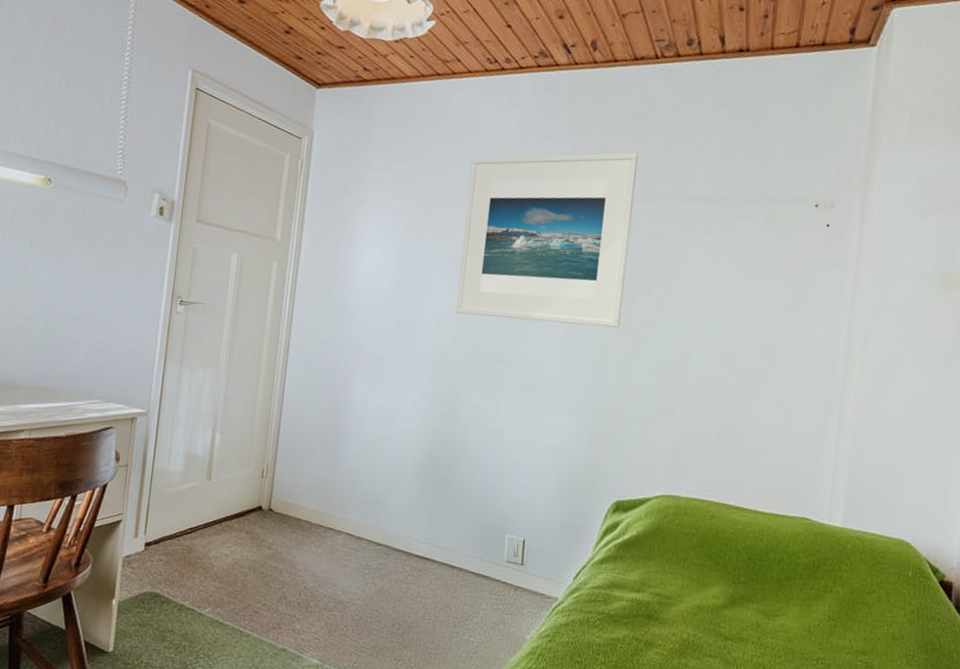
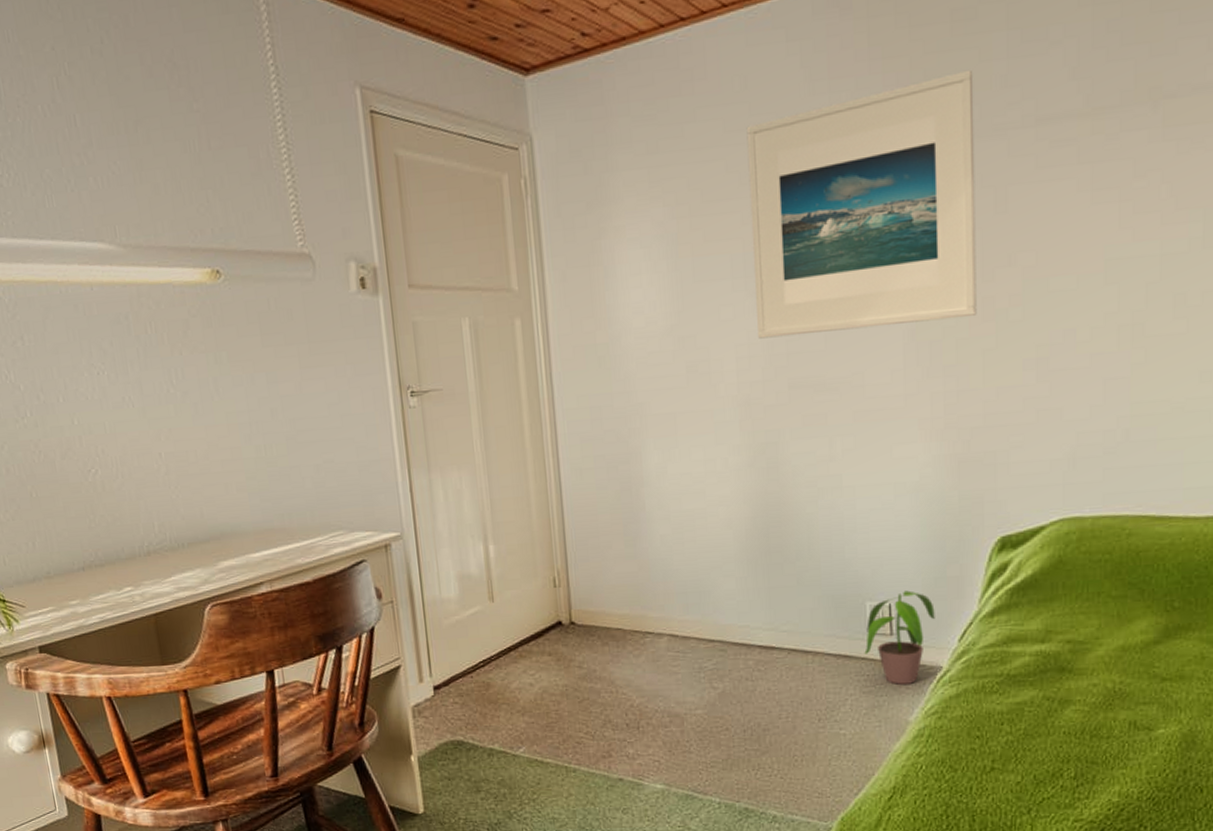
potted plant: none [498,530,559,608] -> present [864,590,935,685]

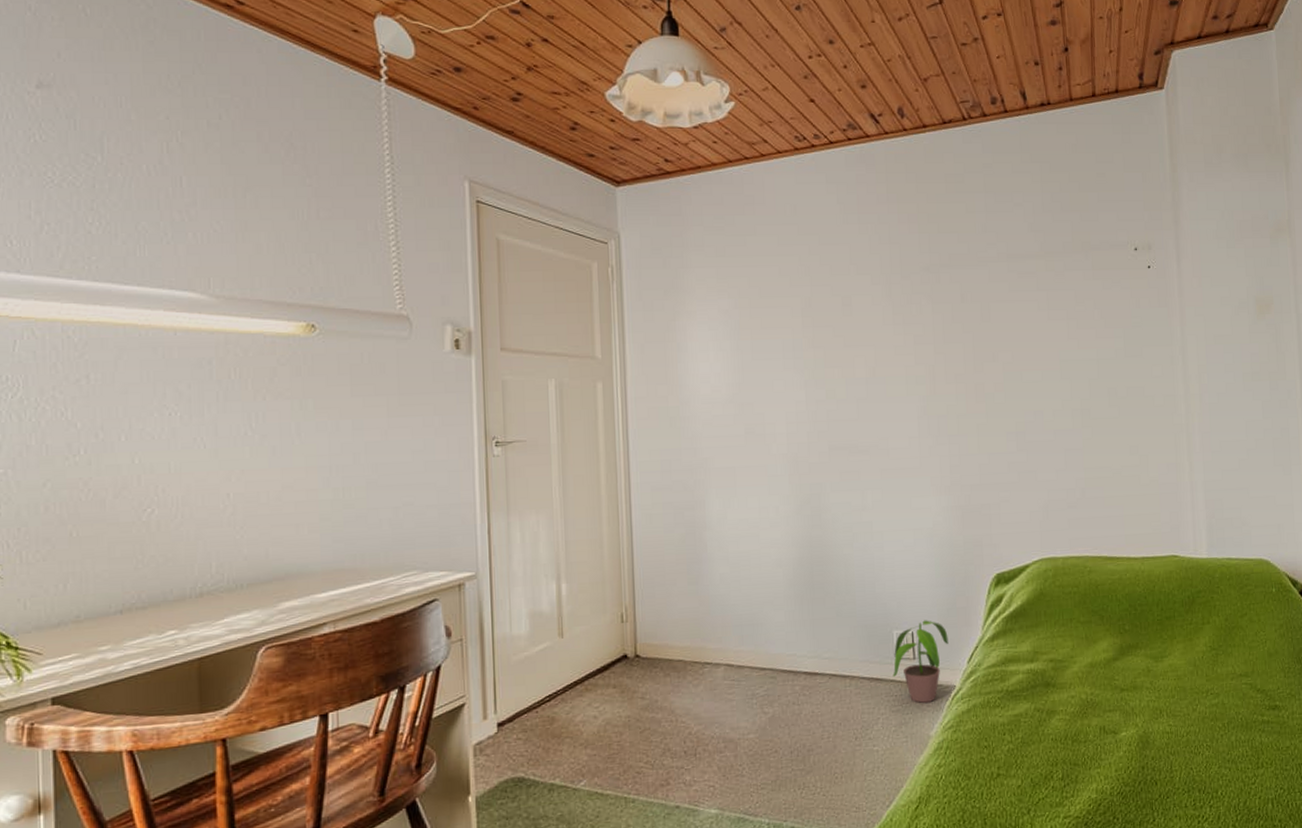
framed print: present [746,69,977,339] -> none [795,217,972,408]

